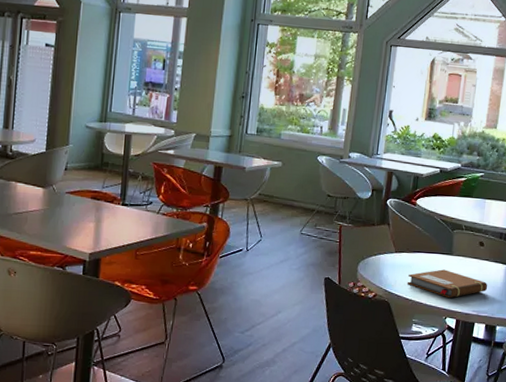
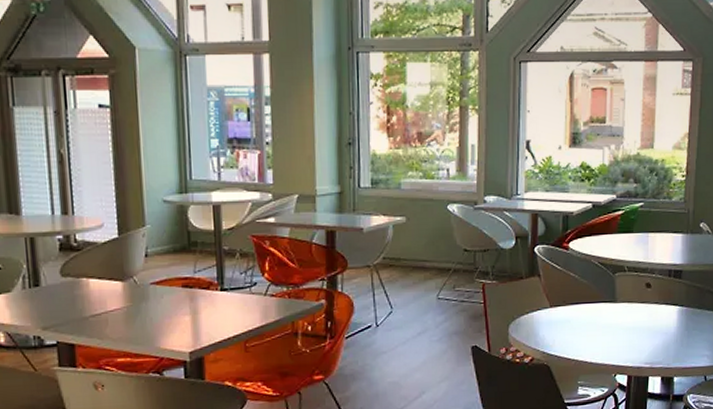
notebook: present [407,269,488,299] -> none [567,320,660,353]

